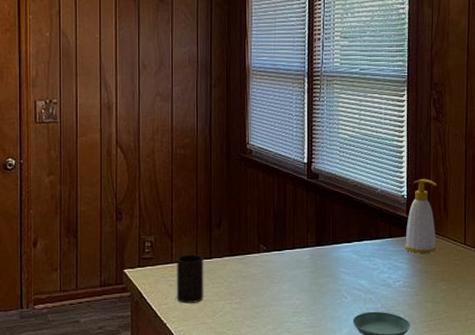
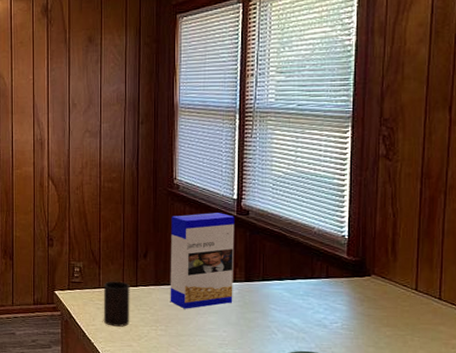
cereal box: none [244,177,306,279] -> present [170,213,235,309]
soap bottle: present [405,179,437,253] -> none [345,220,384,297]

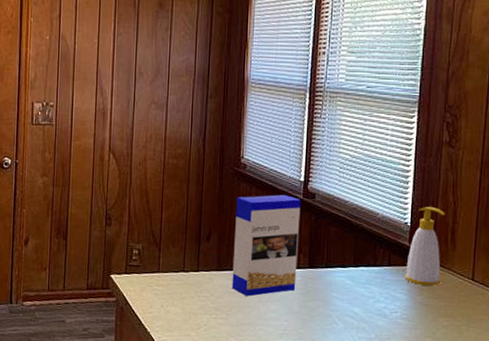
cup: present [103,281,130,327] -> none [161,265,191,315]
soap bottle: none [345,220,384,297] -> present [405,207,445,286]

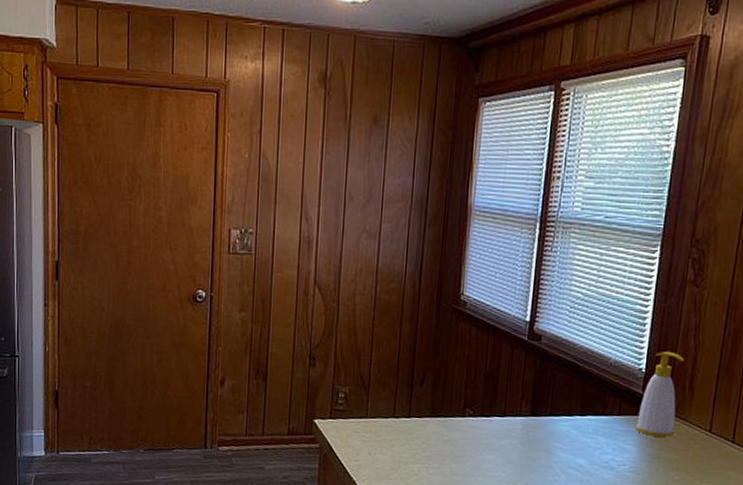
cereal box: present [231,195,301,297] -> none [446,335,526,445]

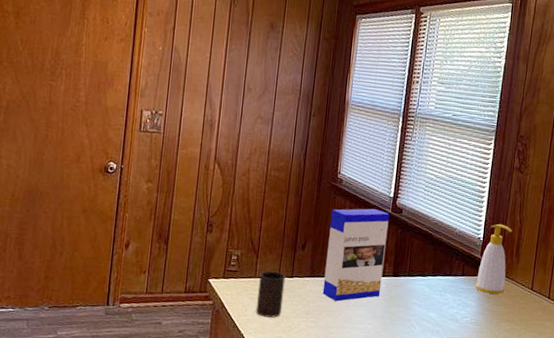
cup: none [368,410,402,463] -> present [255,271,286,318]
cereal box: none [446,335,526,445] -> present [322,208,390,302]

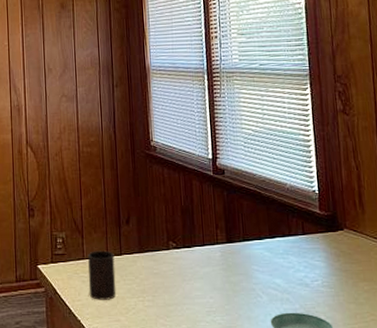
cereal box: present [322,208,390,302] -> none [150,173,217,276]
soap bottle: present [476,224,512,294] -> none [320,173,355,251]

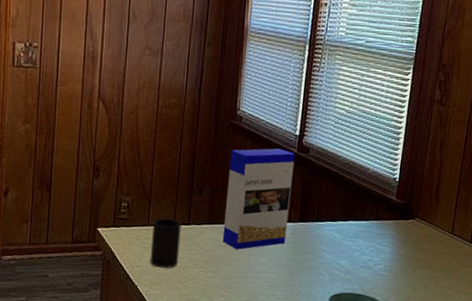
cereal box: none [150,173,217,276] -> present [222,148,295,250]

